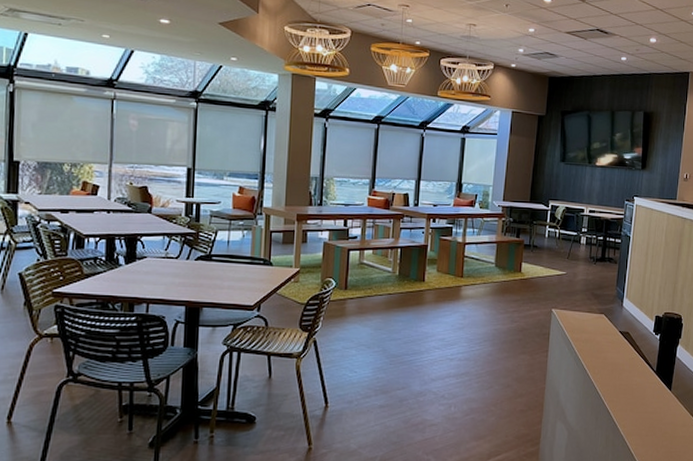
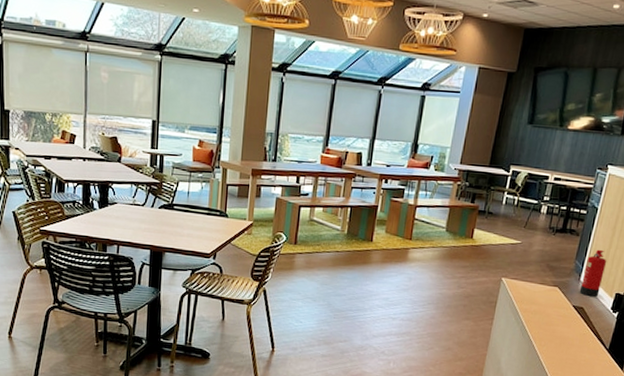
fire extinguisher: none [623,275,644,322] -> present [579,249,607,298]

